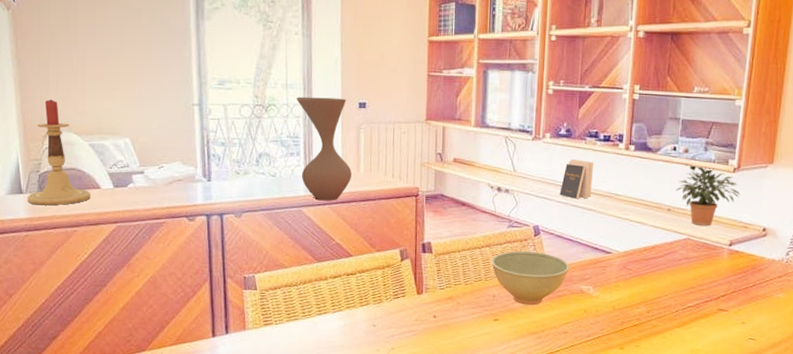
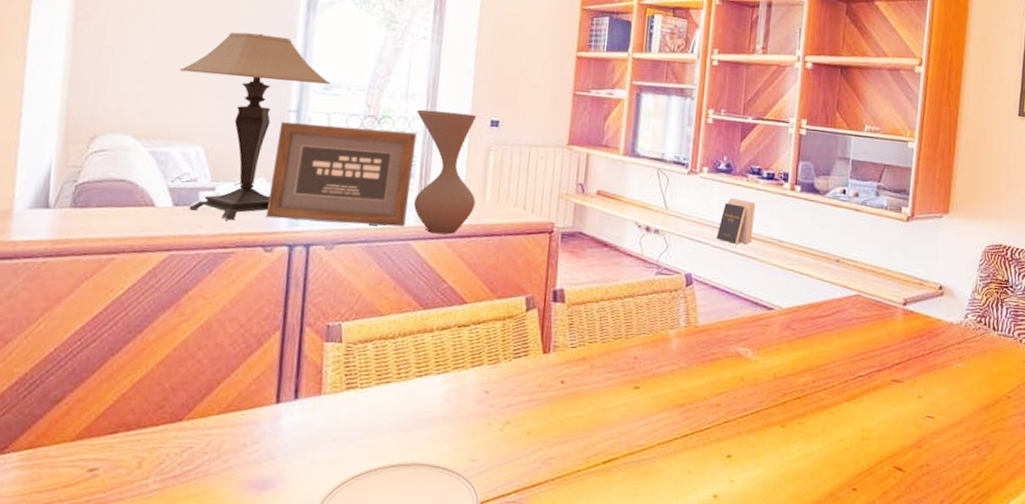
candlestick: present [27,99,91,206] -> none [53,93,142,226]
table lamp: none [102,40,223,197] -> present [179,32,331,221]
picture frame: none [185,114,298,196] -> present [265,122,417,227]
bowl: present [491,250,570,305] -> none [634,303,726,371]
potted plant: present [676,165,740,226] -> none [845,211,915,282]

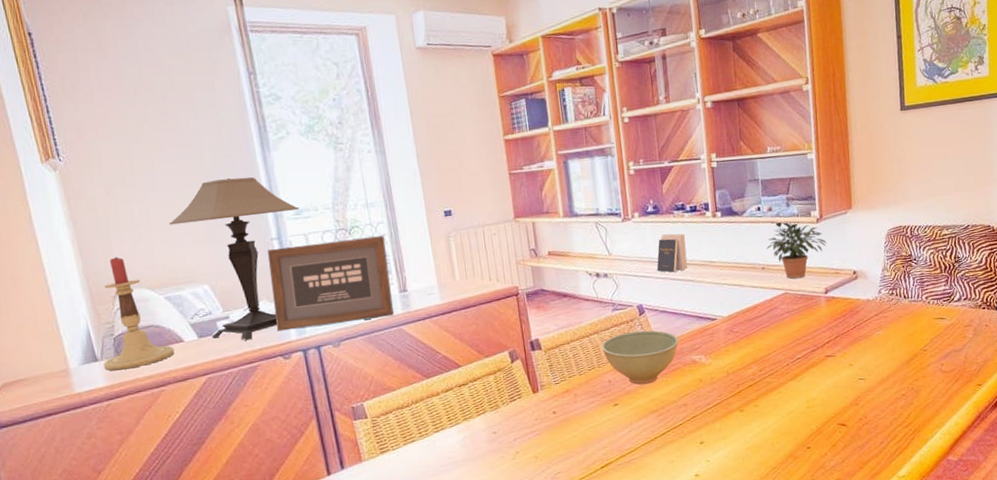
candlestick: none [53,93,142,226] -> present [104,257,175,371]
decorative vase: present [413,109,477,235] -> none [379,209,448,316]
bowl: none [634,303,726,371] -> present [601,330,679,385]
potted plant: none [845,211,915,282] -> present [767,221,827,279]

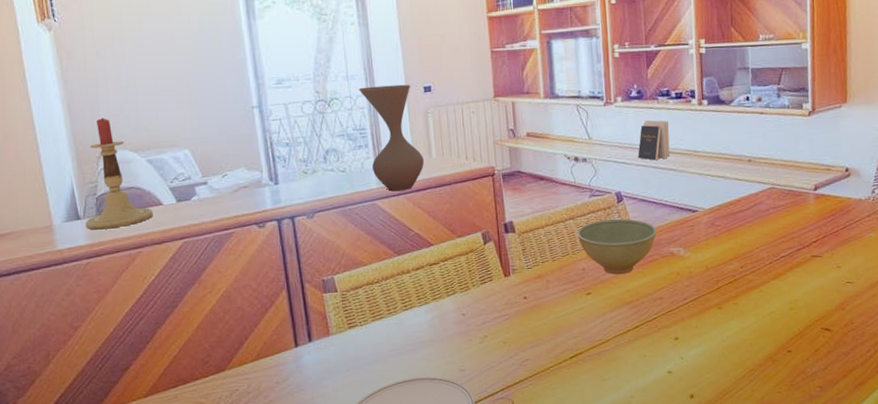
table lamp: present [168,177,300,341] -> none [154,44,281,207]
picture frame: present [267,235,394,332] -> none [247,109,368,200]
decorative vase: none [379,209,448,316] -> present [359,84,424,192]
potted plant: present [767,221,827,279] -> none [754,112,819,174]

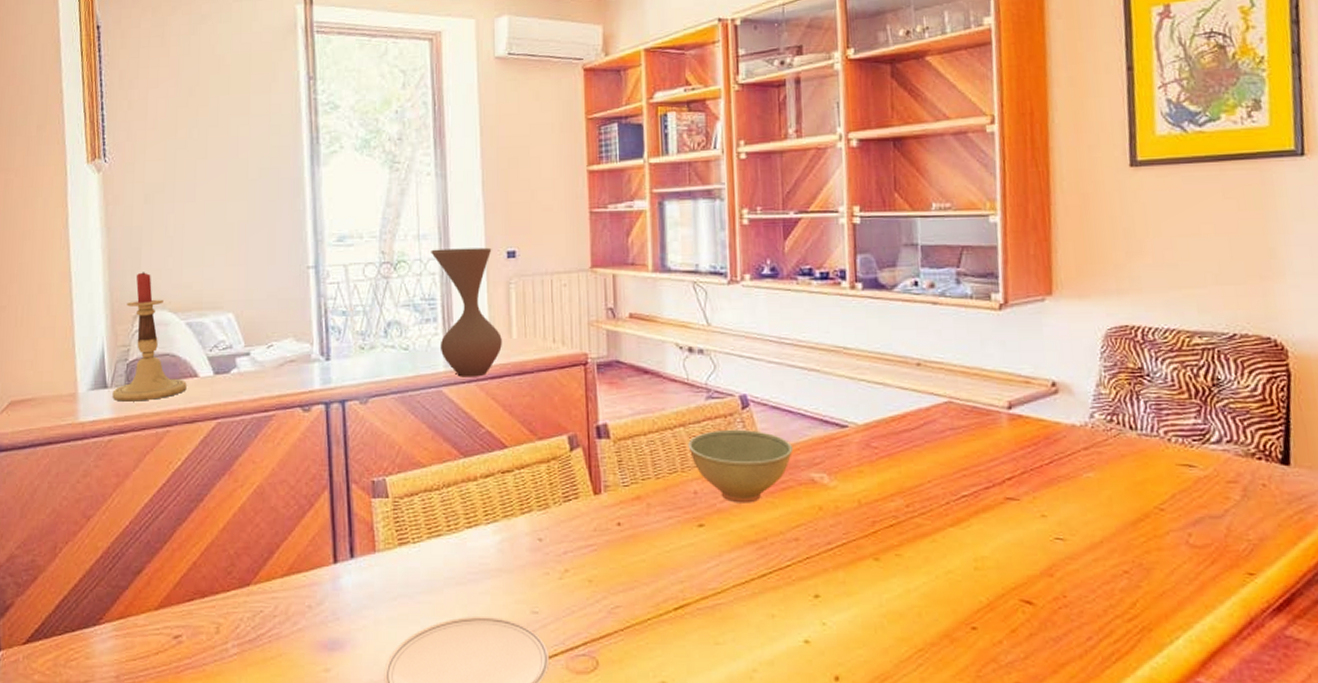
books: present [638,120,671,160] -> none [770,305,813,357]

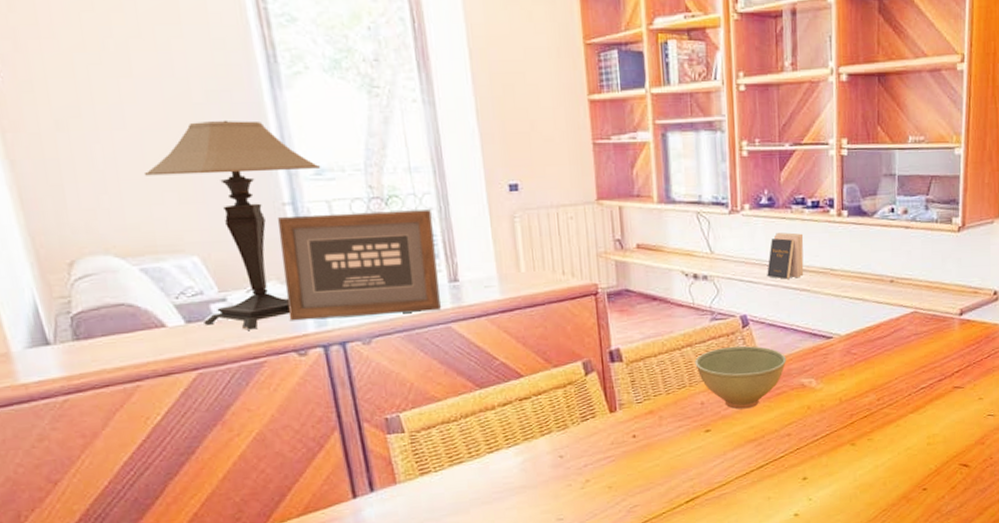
candlestick: present [112,272,187,402] -> none [56,212,154,359]
table lamp: none [202,193,343,384] -> present [143,120,321,330]
picture frame: none [299,274,434,377] -> present [277,209,441,321]
decorative vase: present [431,247,502,377] -> none [425,180,511,313]
books: none [770,305,813,357] -> present [767,232,804,279]

